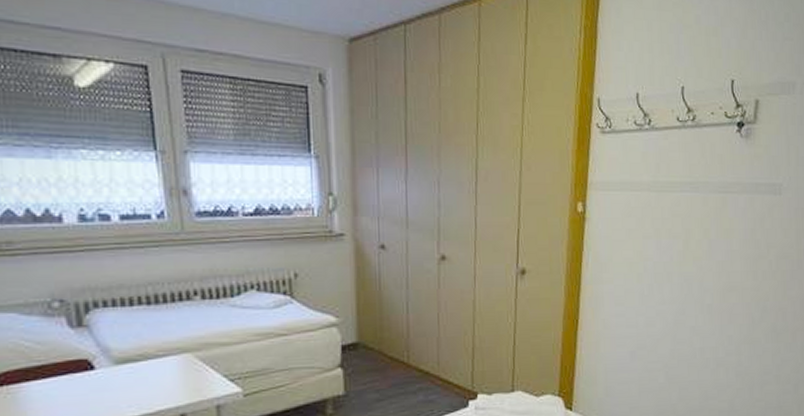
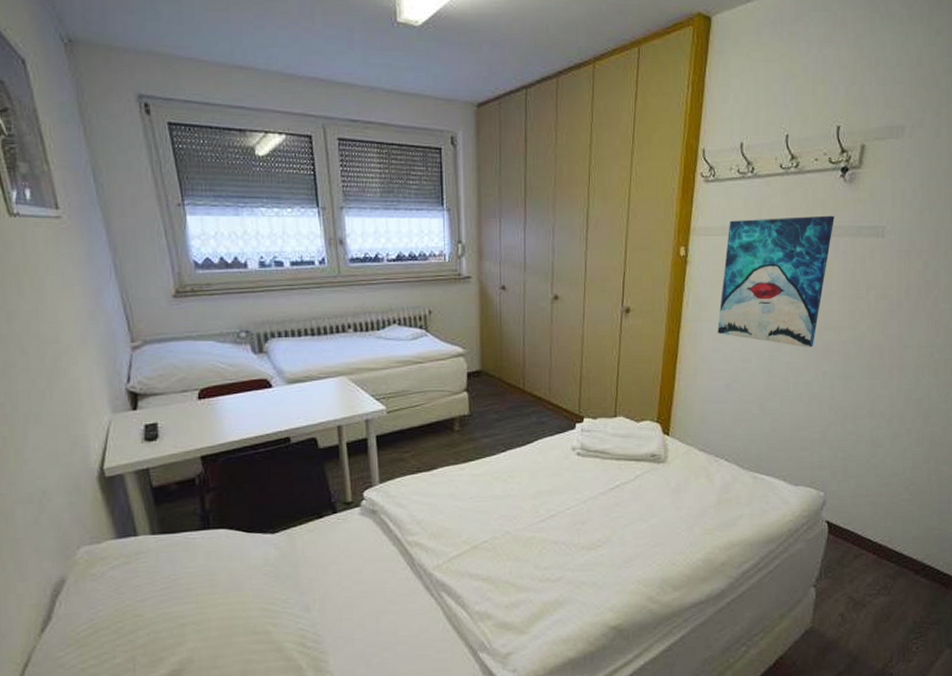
wall art: none [619,171,733,310] -> present [717,215,835,348]

